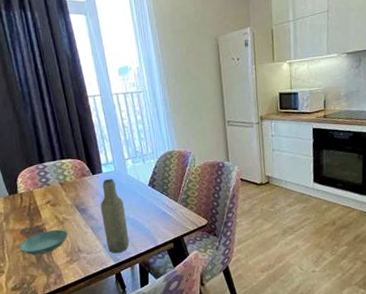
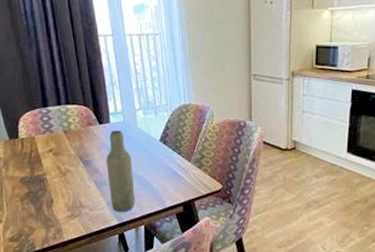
saucer: present [19,229,68,255] -> none [18,181,70,206]

